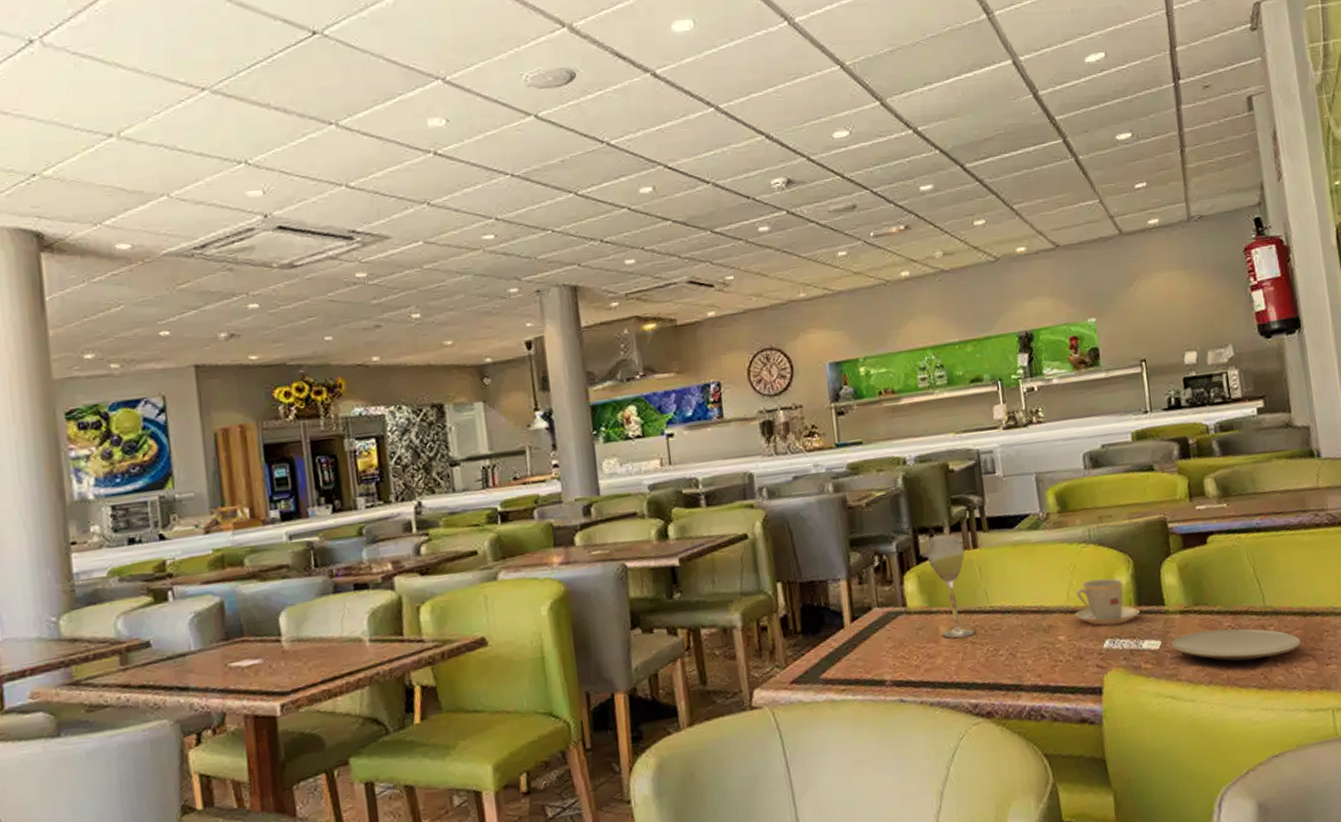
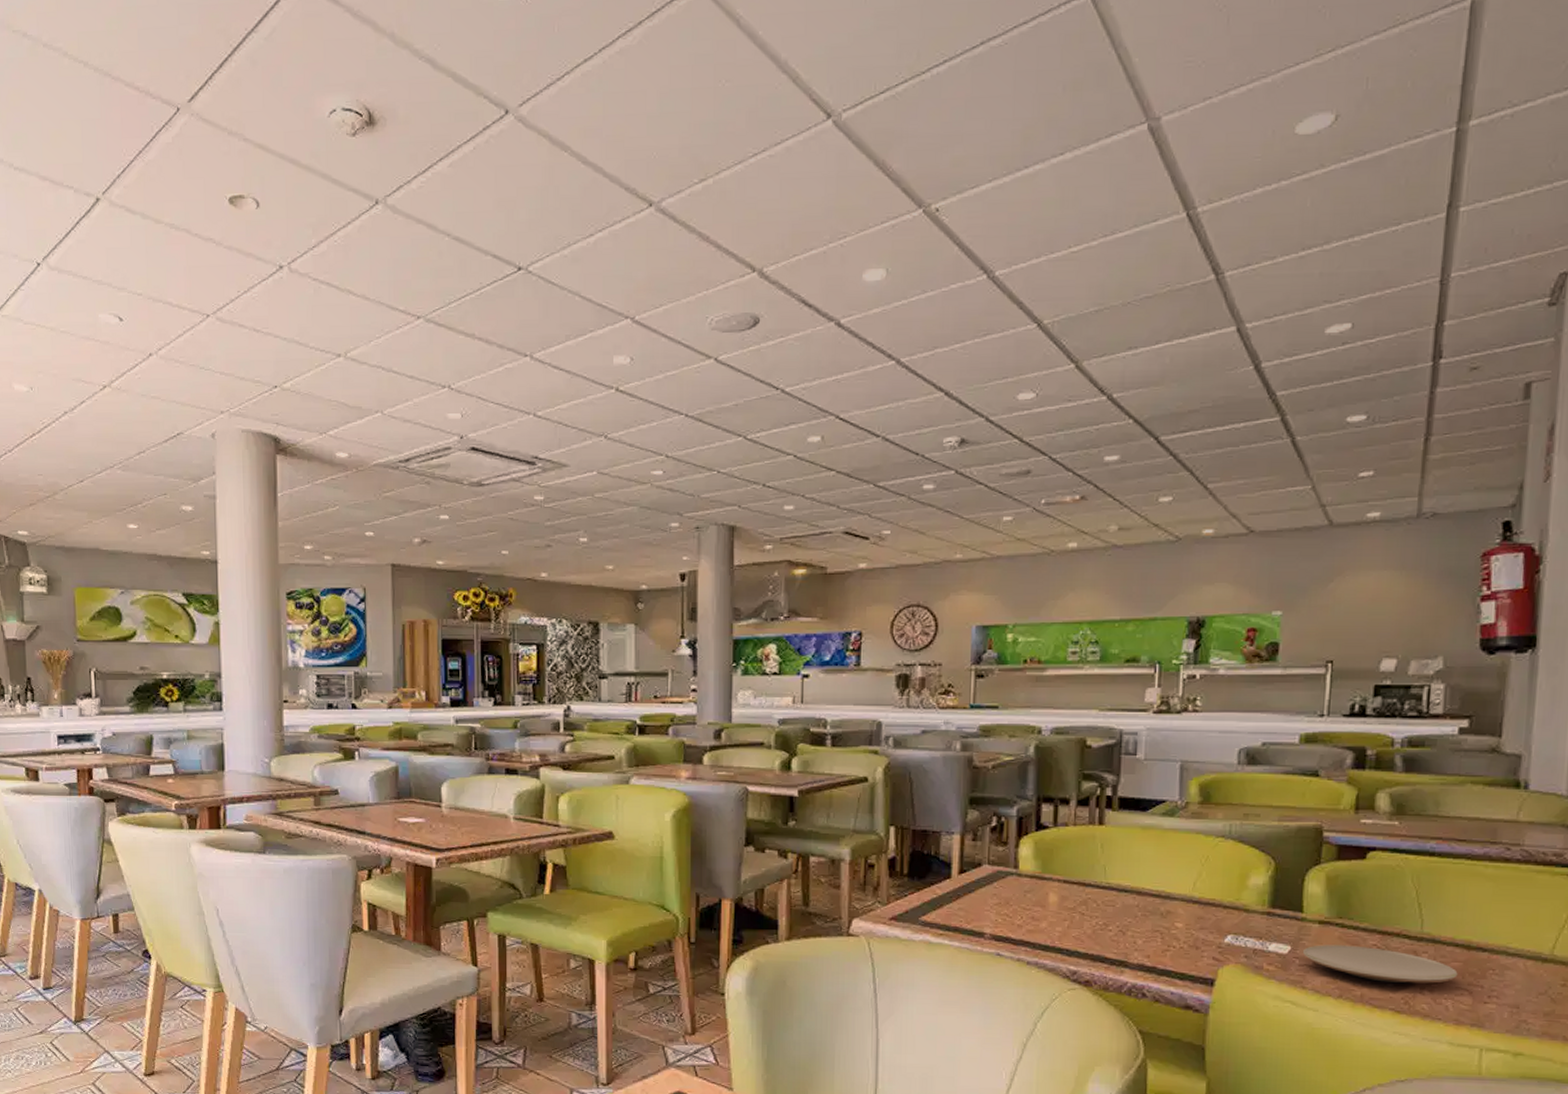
wineglass: present [926,534,975,639] -> none [1047,807,1088,907]
teacup: present [1074,578,1141,626] -> none [1198,874,1274,922]

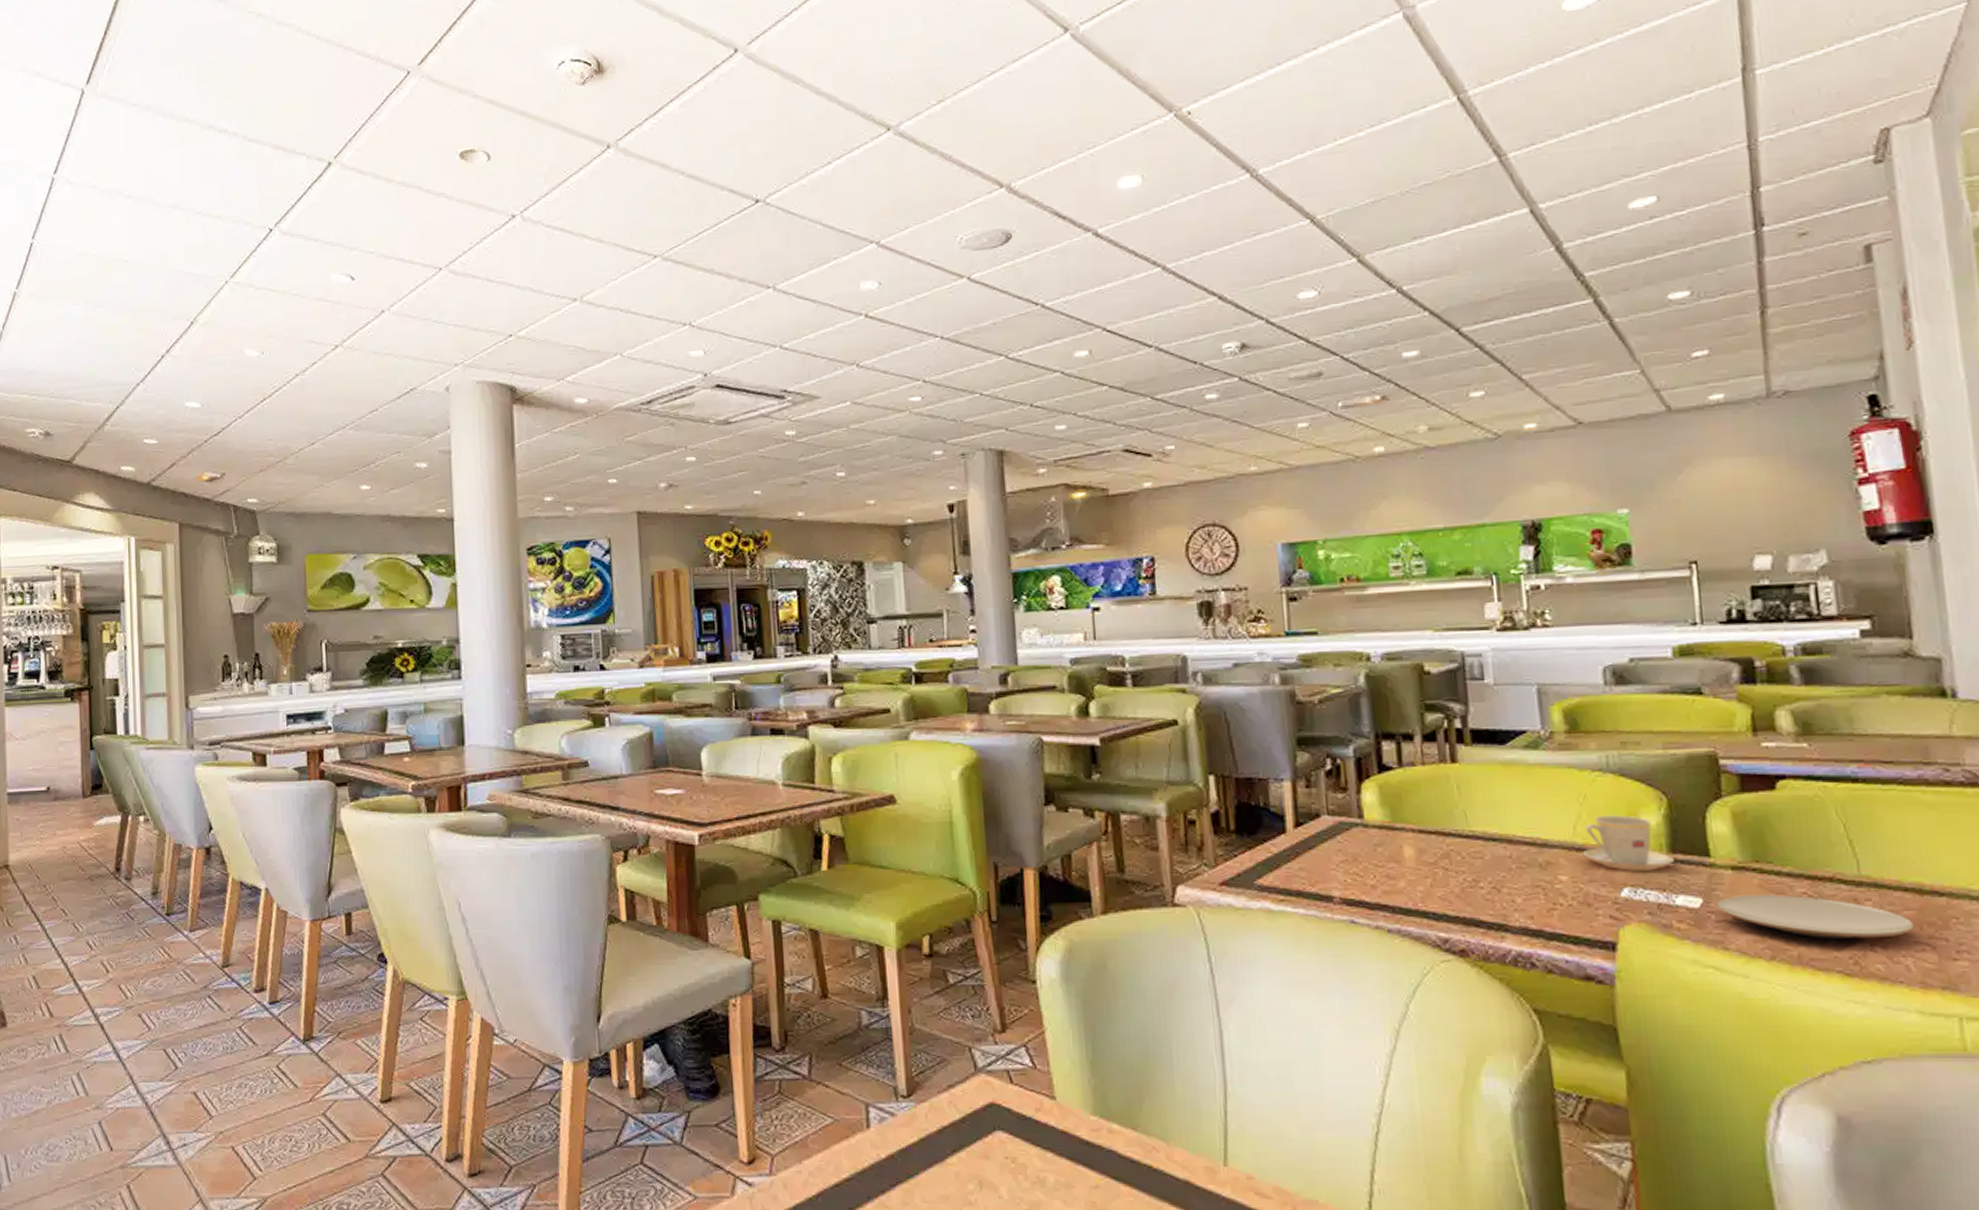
teacup: none [1198,874,1274,922] -> present [1582,815,1675,871]

